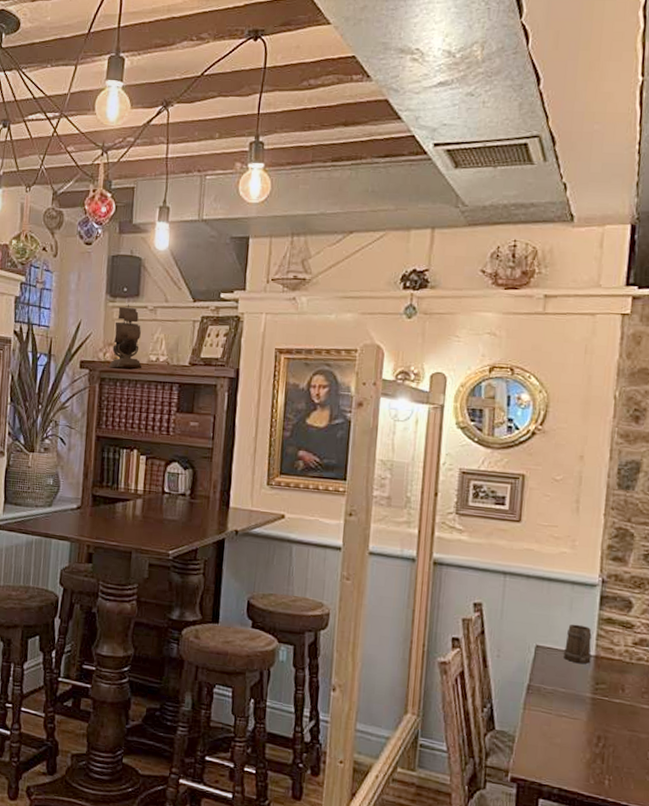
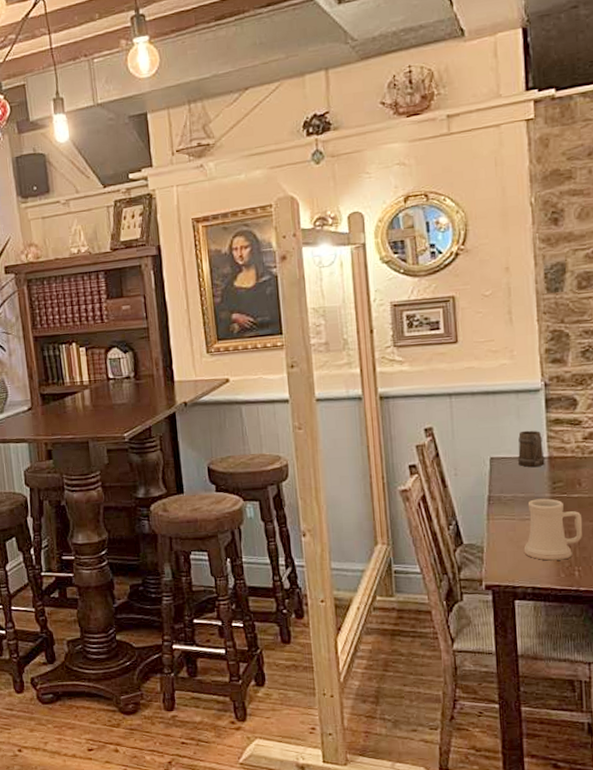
ship model: present [107,305,142,371] -> none [31,202,66,270]
beer mug: none [555,696,621,766] -> present [523,498,583,561]

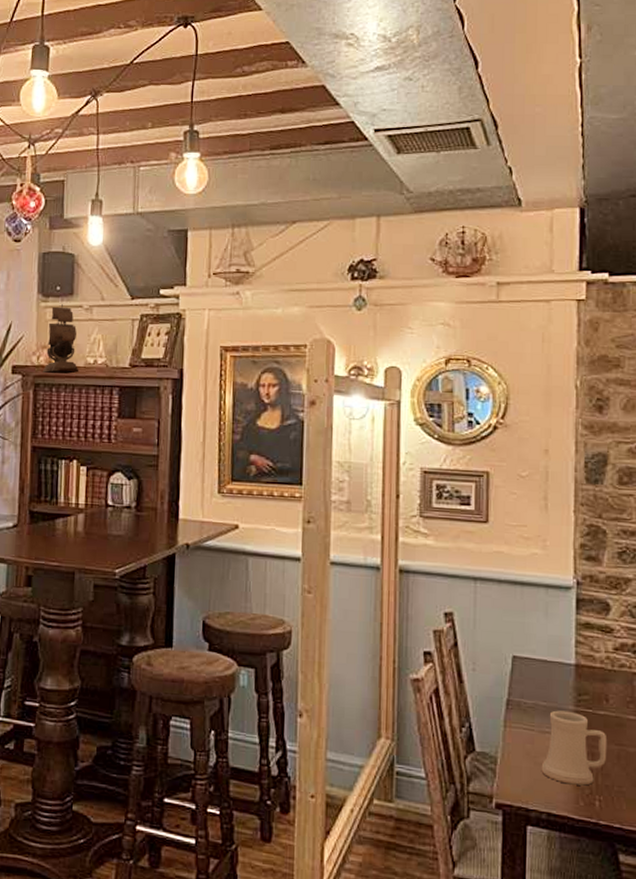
ship model: none [31,202,66,270] -> present [41,304,79,375]
beer mug: present [517,430,545,467] -> none [541,630,571,674]

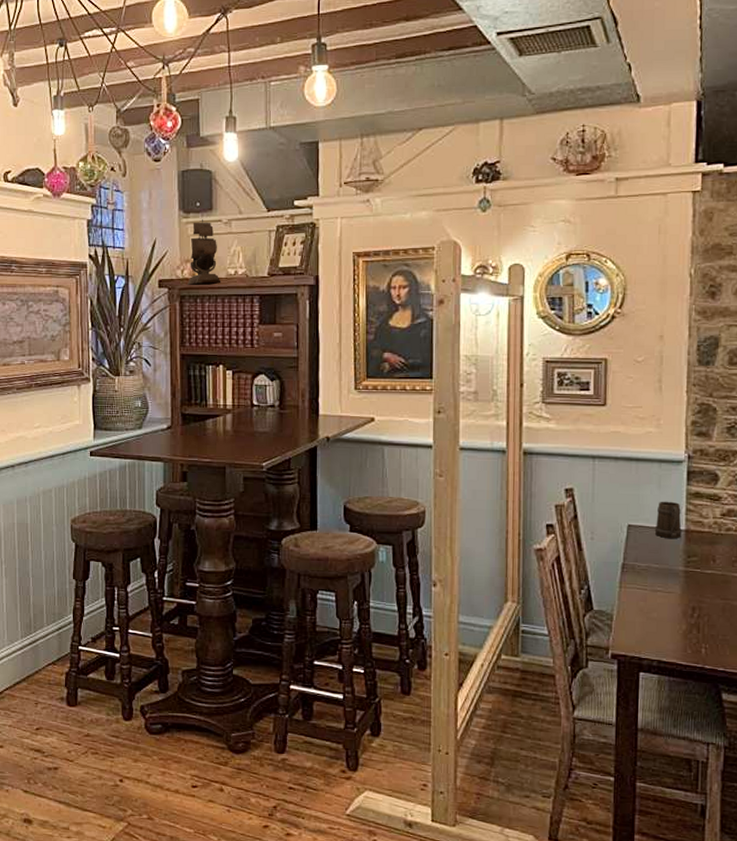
beer mug: none [541,630,571,674] -> present [654,501,682,538]
beer mug: present [541,710,608,786] -> none [653,571,714,636]

